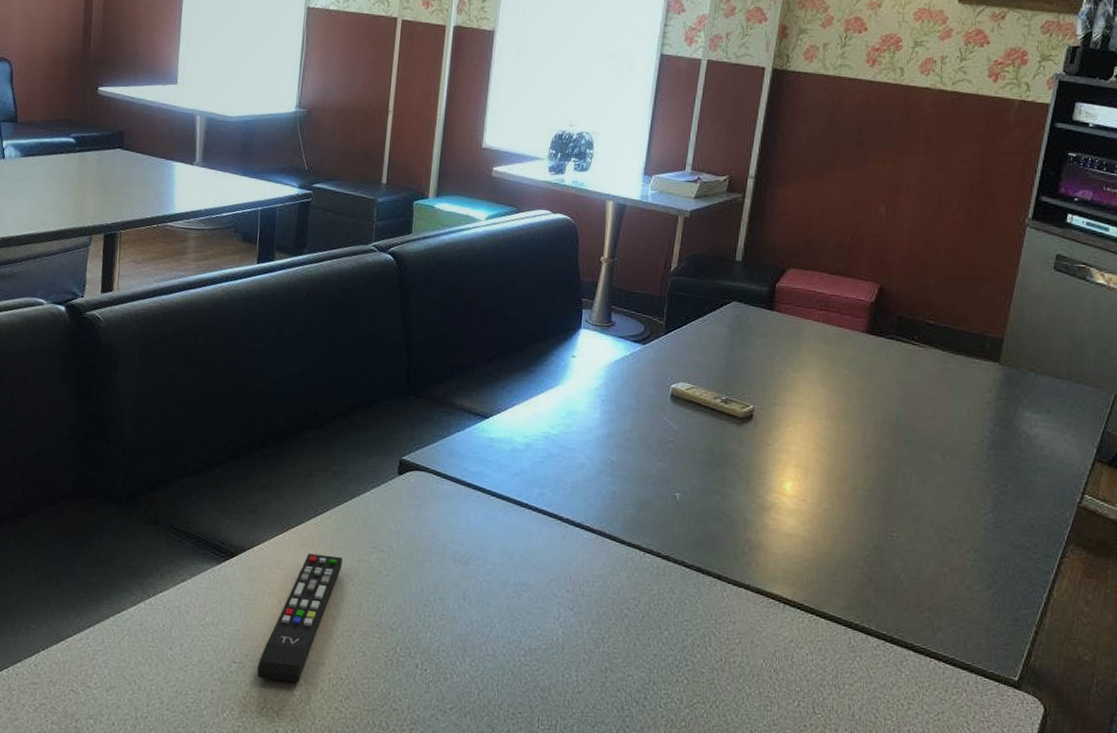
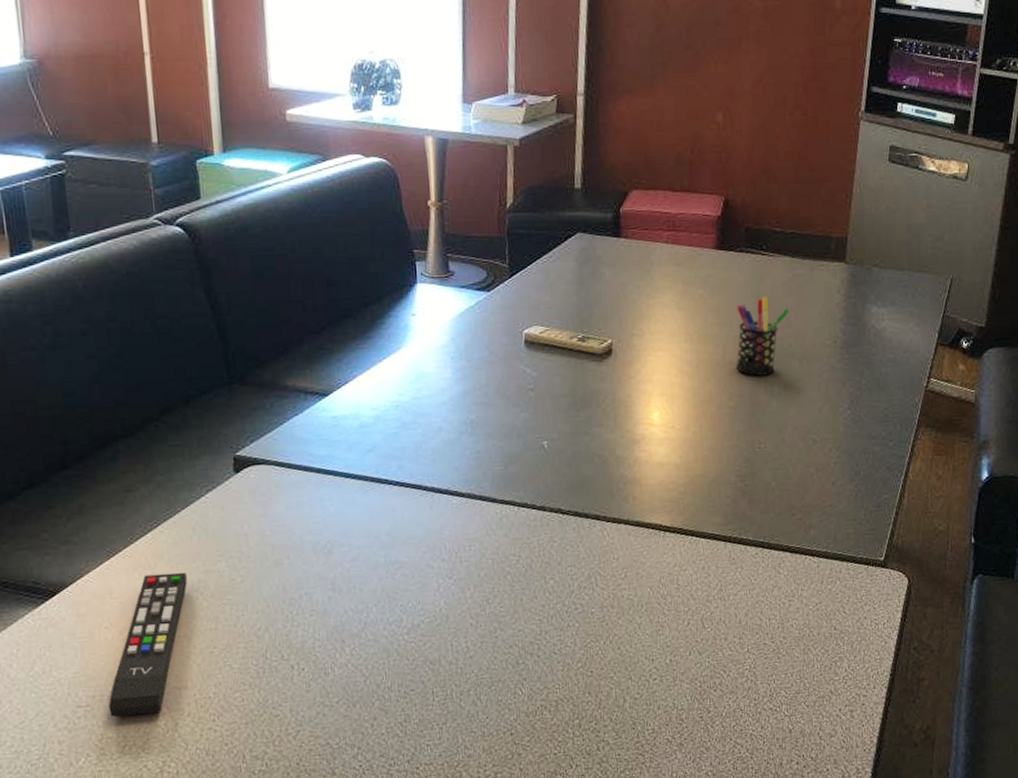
pen holder: none [875,385,936,464] -> present [736,295,790,376]

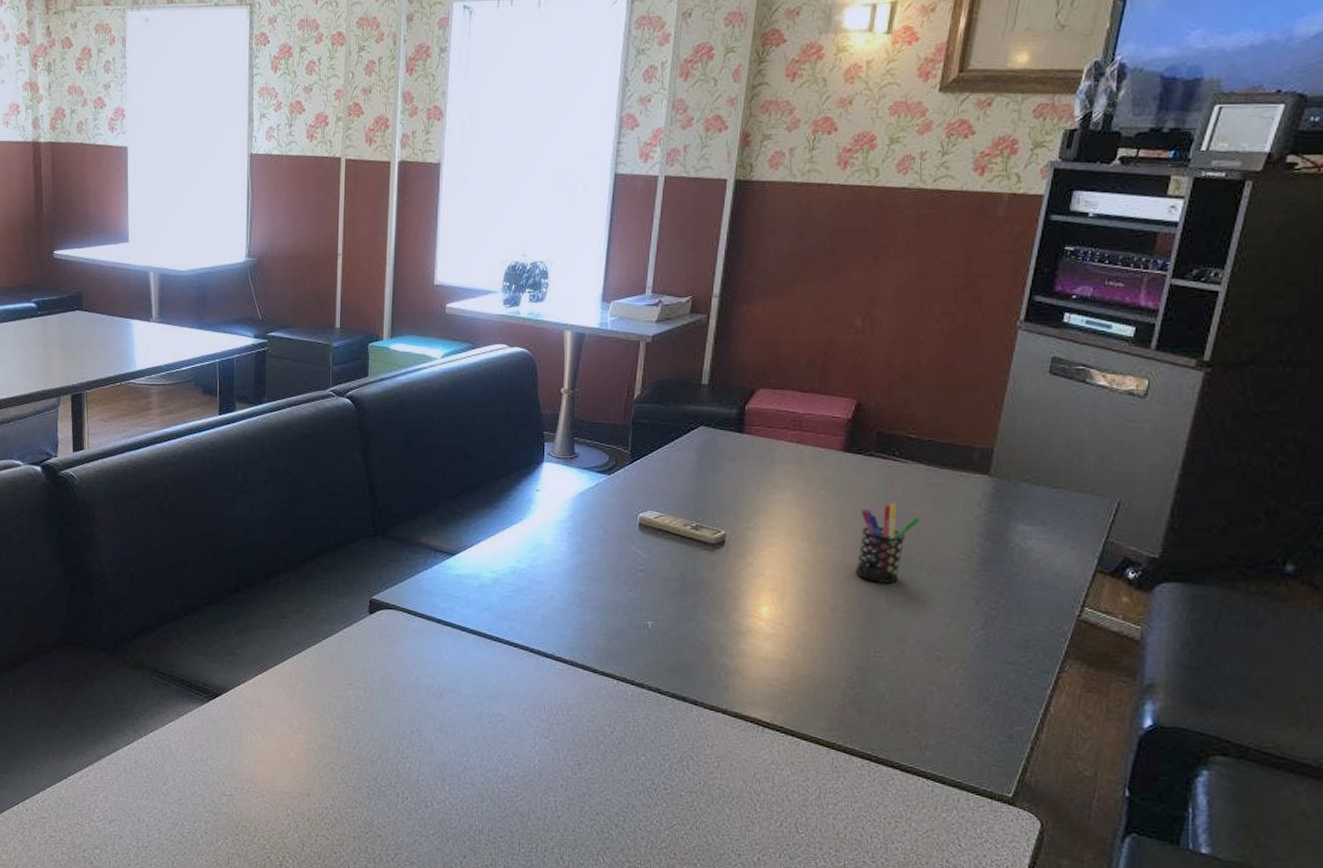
remote control: present [108,572,188,717] -> none [246,691,320,812]

